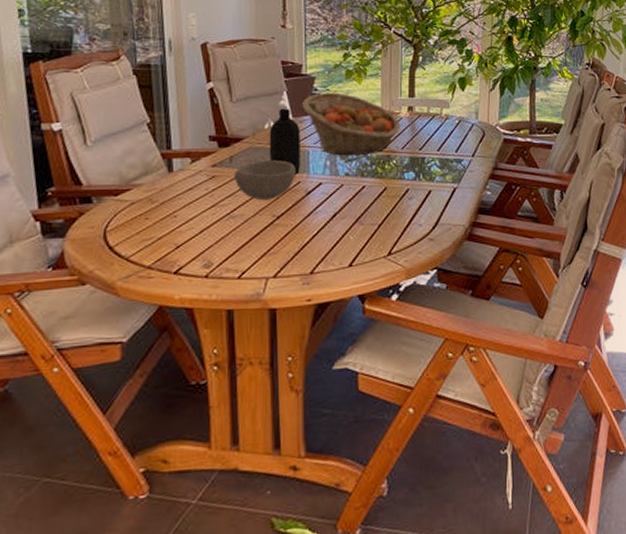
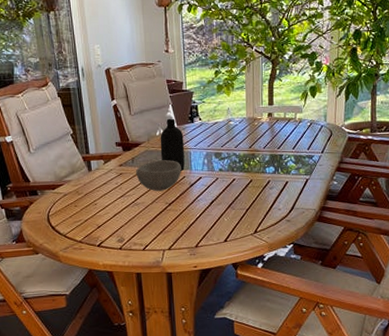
fruit basket: present [302,92,401,156] -> none [184,104,262,155]

